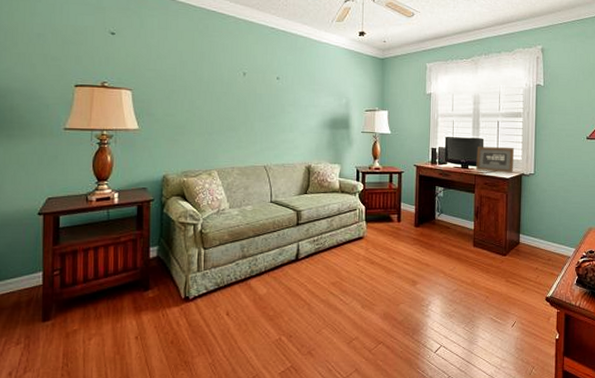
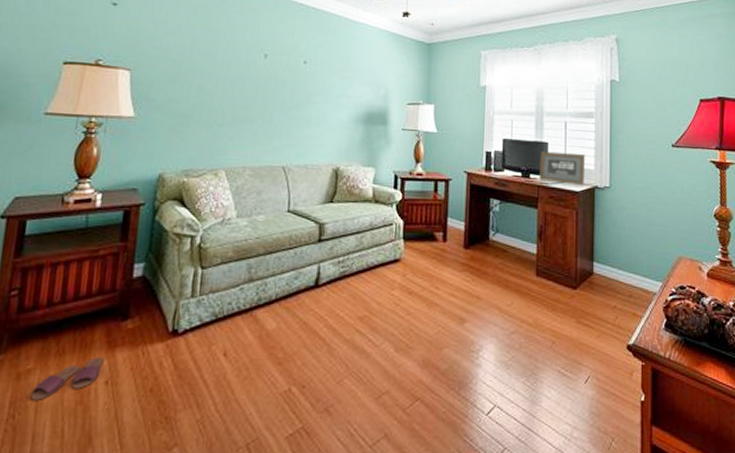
slippers: none [78,319,132,352] -> present [30,357,104,400]

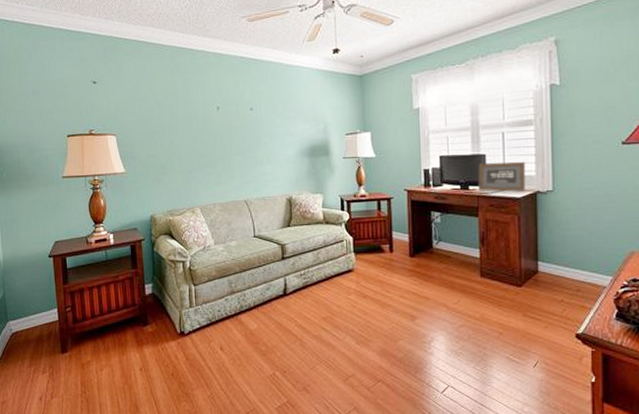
slippers: present [30,357,104,400] -> none [93,352,136,382]

